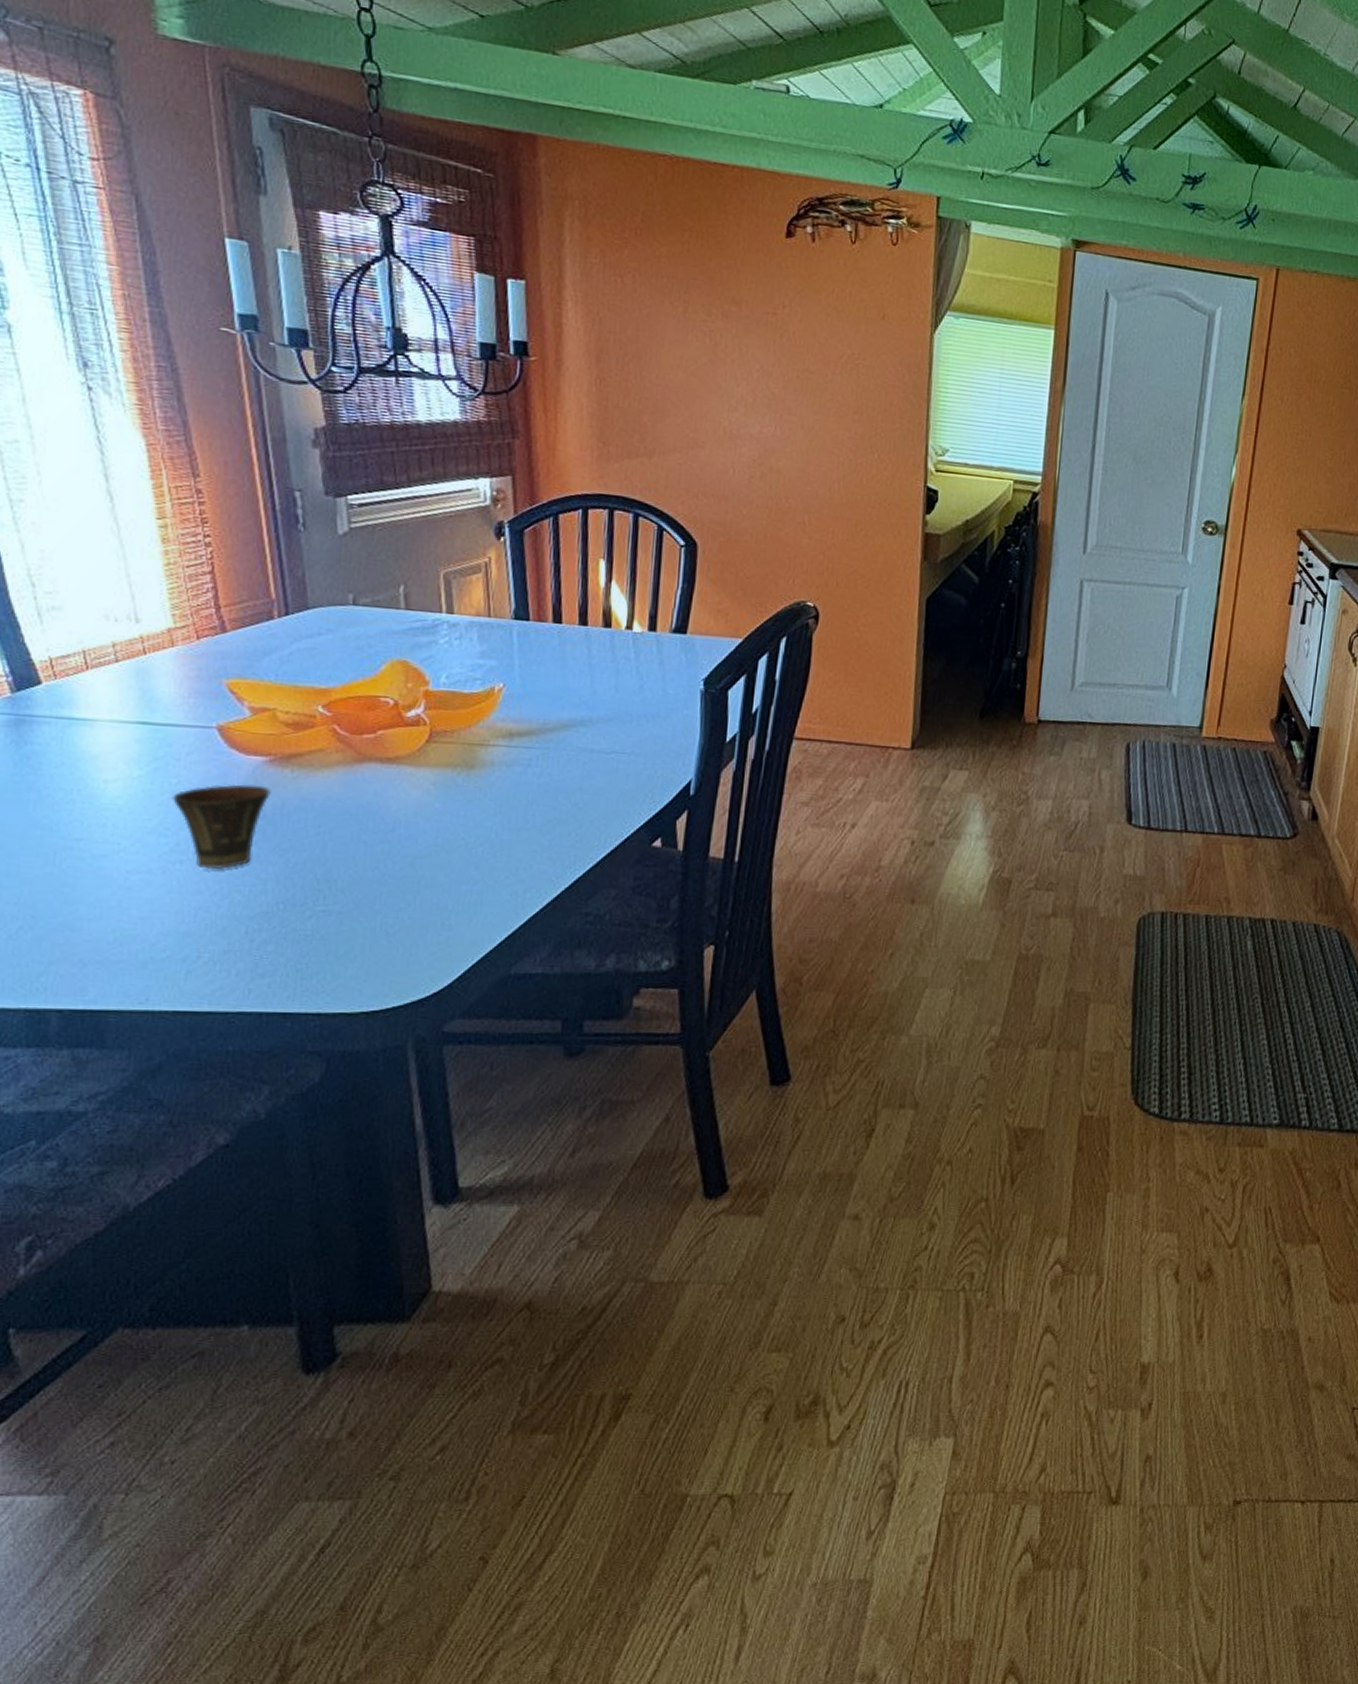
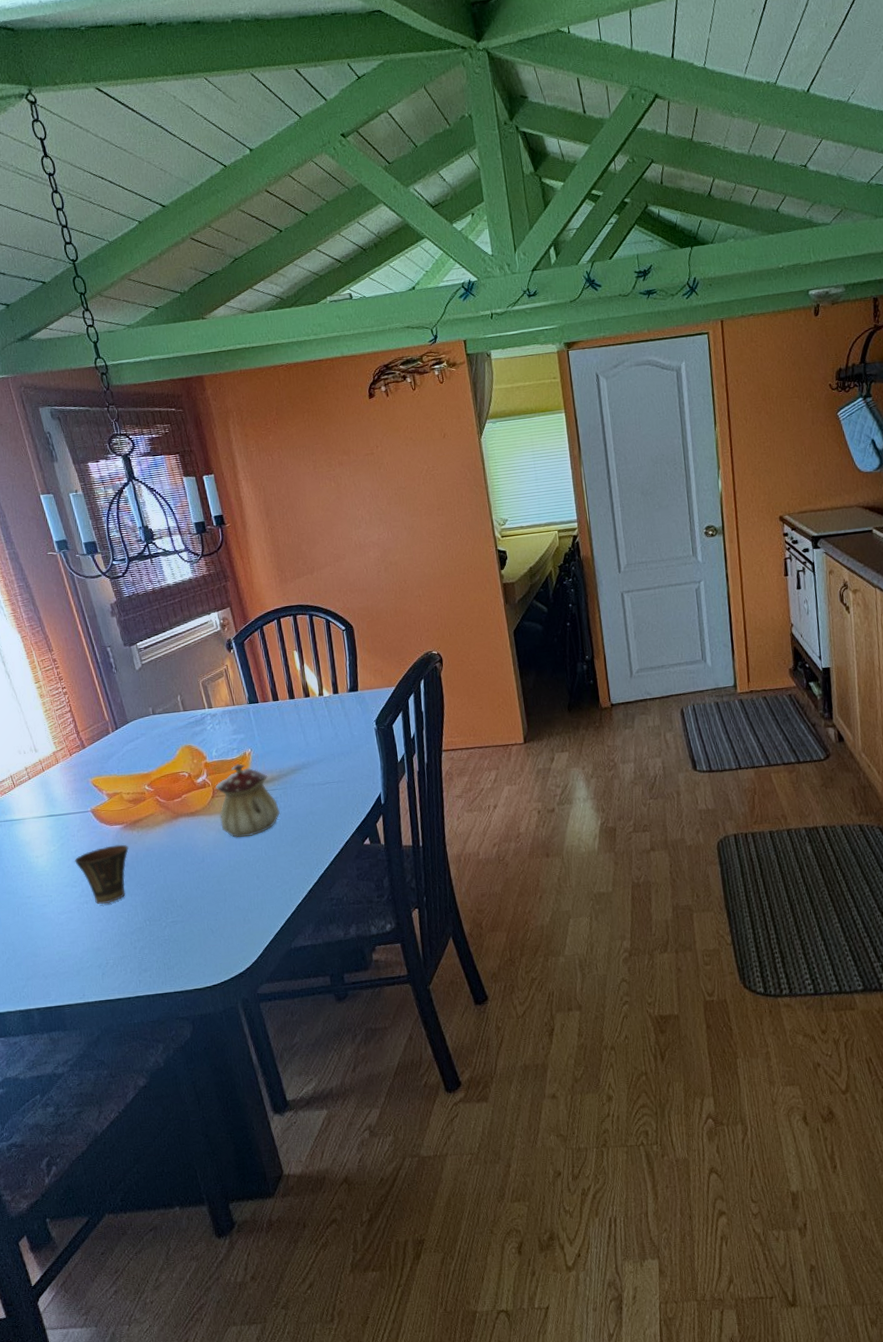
teapot: none [433,700,531,807] -> present [215,763,280,838]

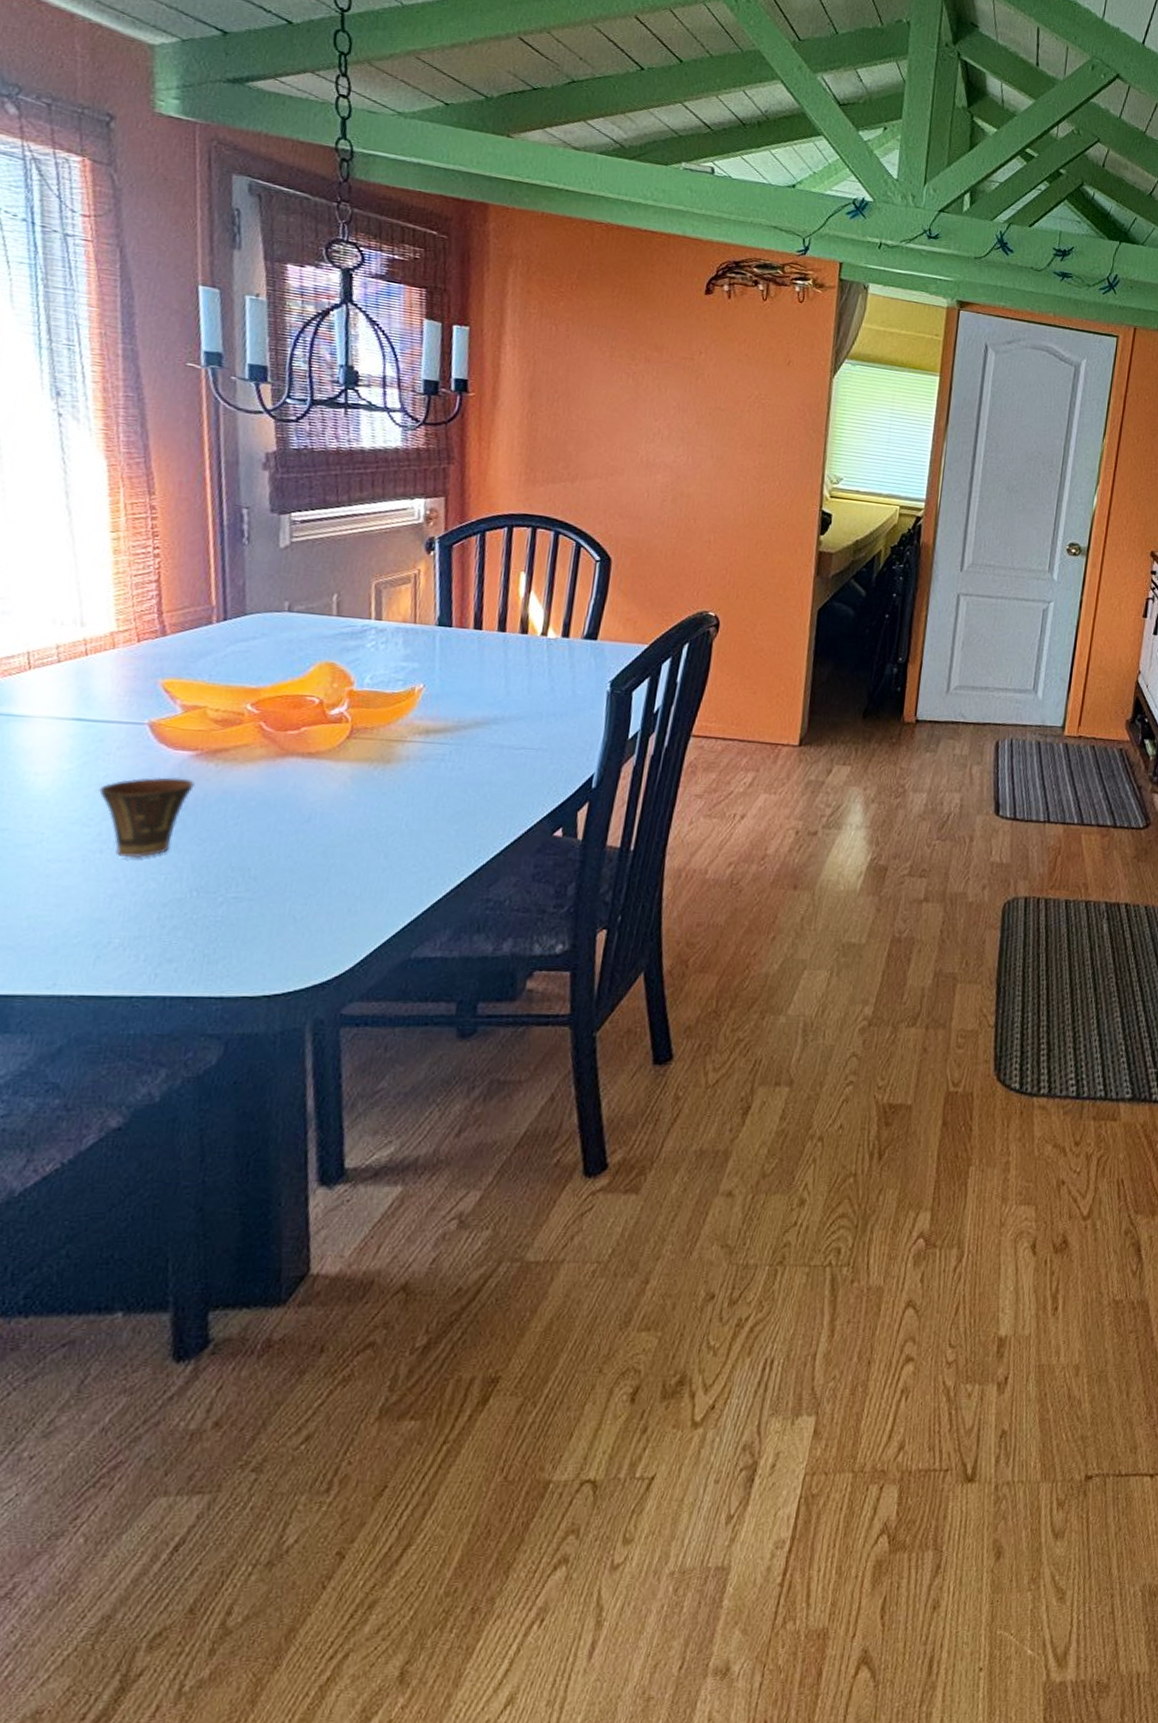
teapot: present [215,763,280,838] -> none [350,700,444,799]

